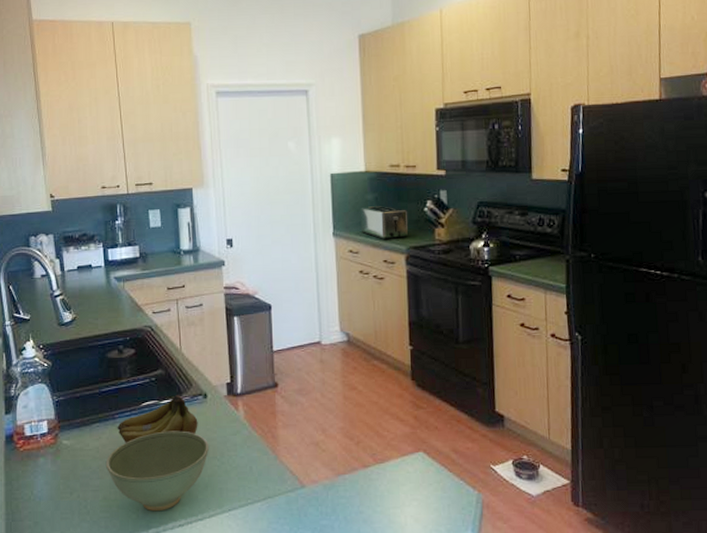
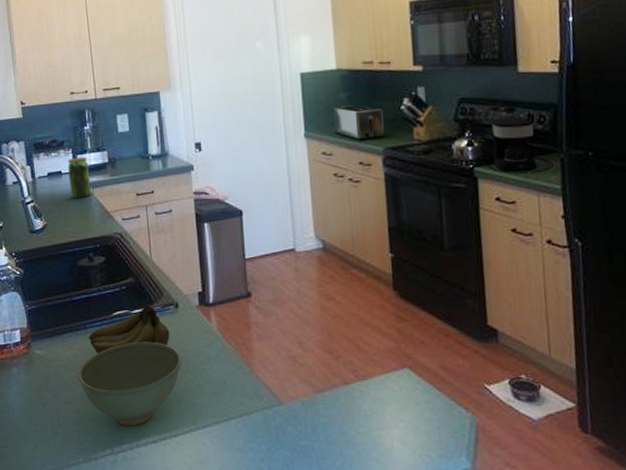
jar: none [98,251,122,291] -> present [67,157,91,198]
coffee maker: none [490,220,560,273] -> present [475,117,554,174]

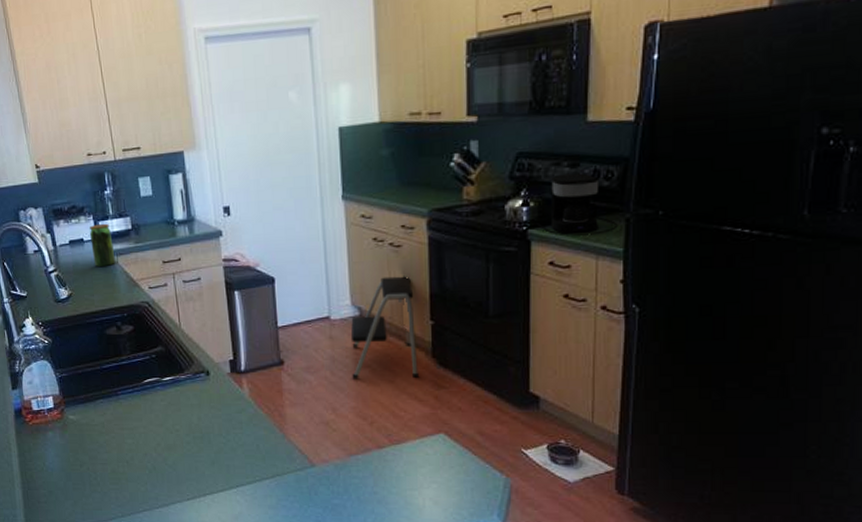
bowl: present [77,342,182,427] -> none [111,408,215,486]
fruit: present [87,305,170,354] -> none [119,372,202,419]
step stool: none [315,210,382,313] -> present [350,276,420,380]
toaster: present [332,104,385,141] -> none [373,161,431,203]

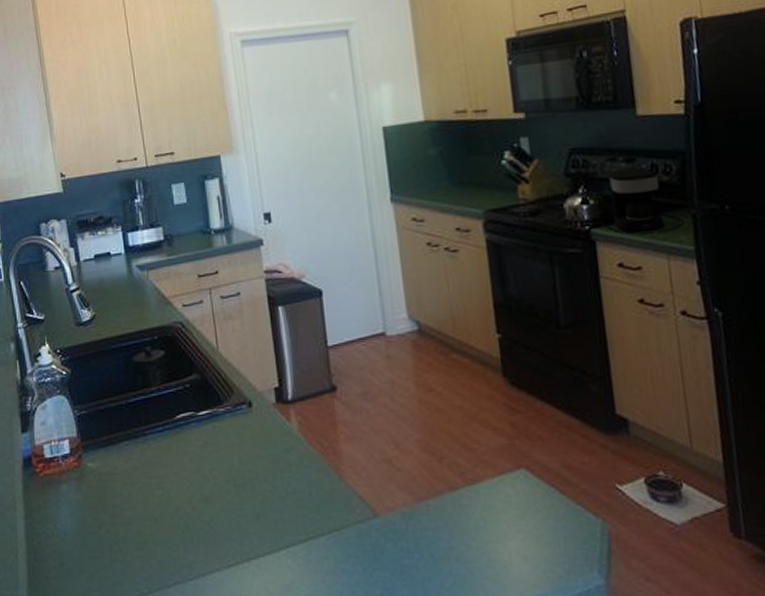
jar: present [89,223,116,267] -> none [117,234,146,283]
step stool: present [350,276,420,380] -> none [409,283,491,406]

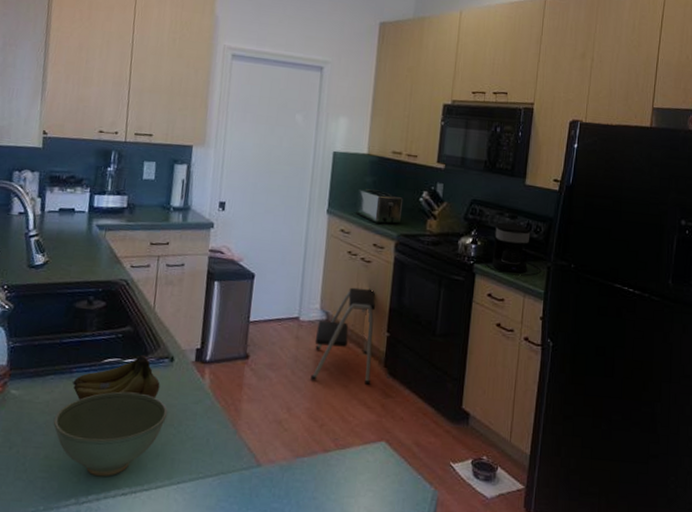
bowl: none [137,448,259,549] -> present [53,391,168,477]
fruit: none [147,404,244,465] -> present [71,355,160,400]
step stool: none [409,283,491,406] -> present [310,287,376,385]
toaster: none [421,160,485,204] -> present [355,188,404,225]

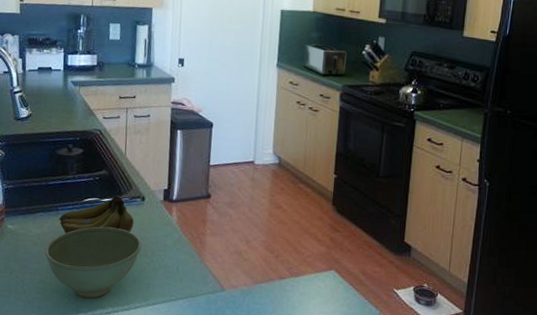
step stool: present [310,287,376,385] -> none [266,134,324,221]
coffee maker: present [476,222,542,276] -> none [417,72,479,122]

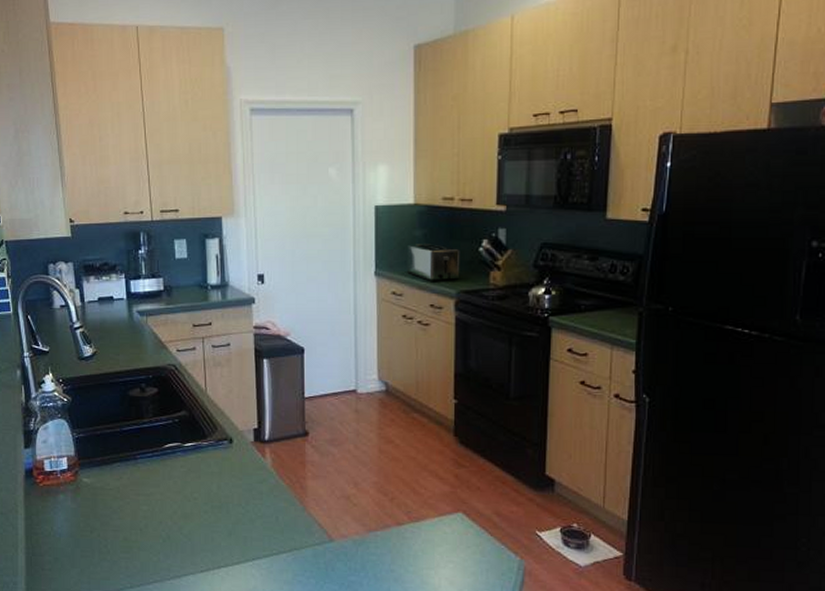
bowl: present [44,226,142,299] -> none [126,474,234,556]
fruit: present [58,195,134,234] -> none [137,438,223,485]

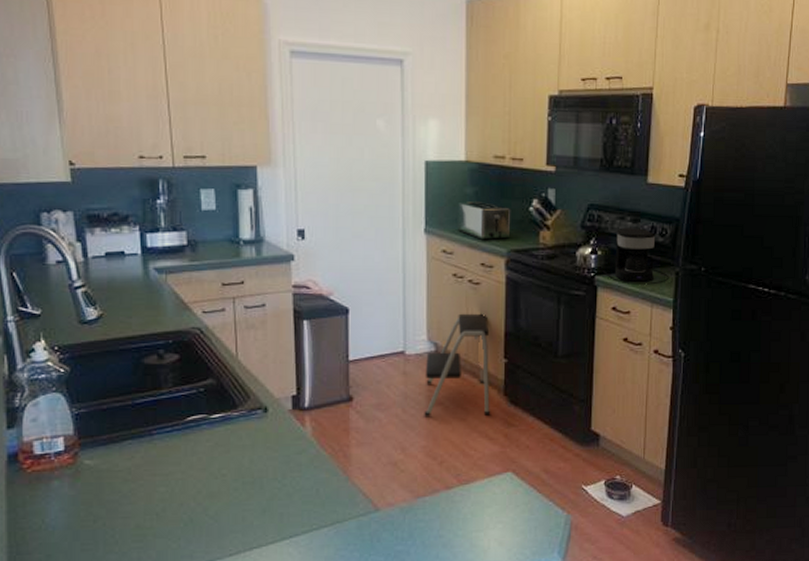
step stool: none [375,354,441,455] -> present [424,313,491,418]
coffee maker: none [551,266,632,326] -> present [597,227,669,285]

